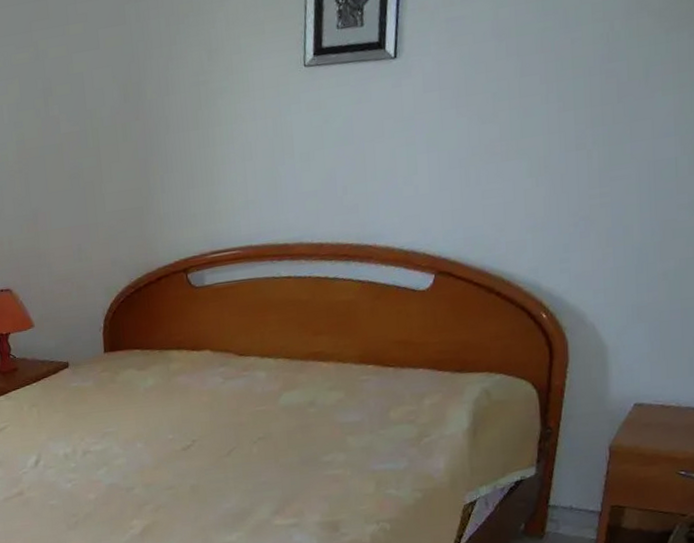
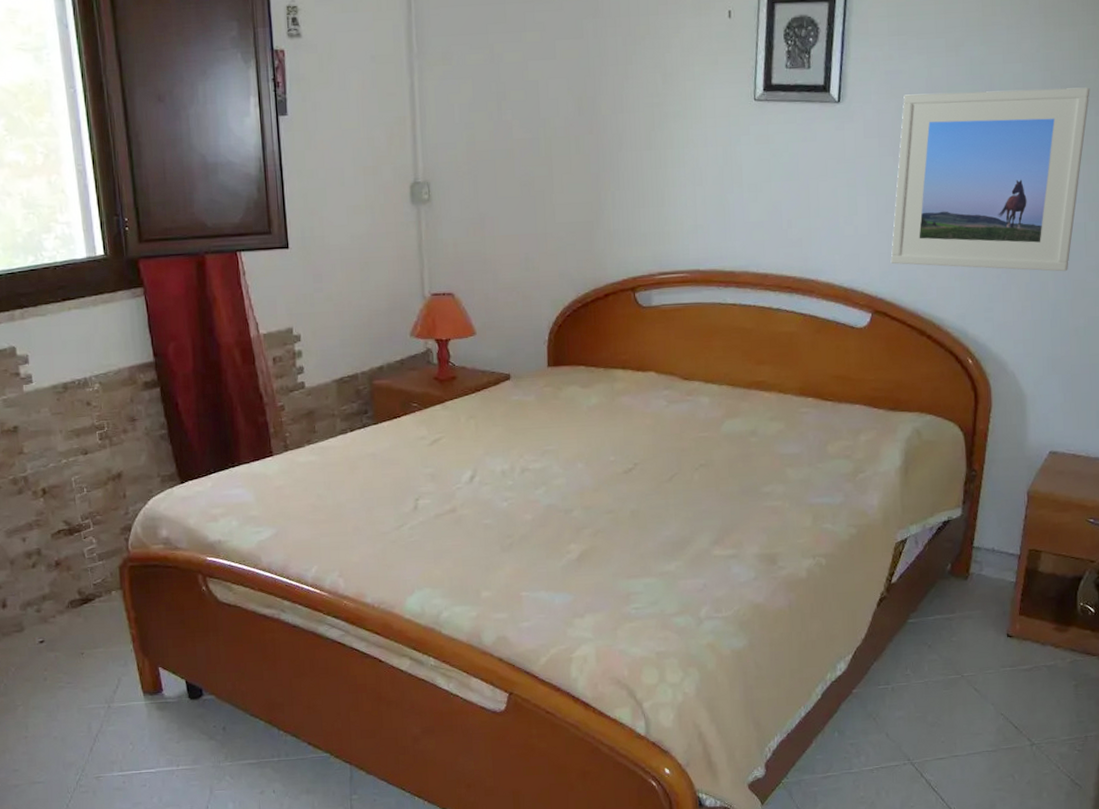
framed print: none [454,8,683,222] -> present [890,87,1090,272]

